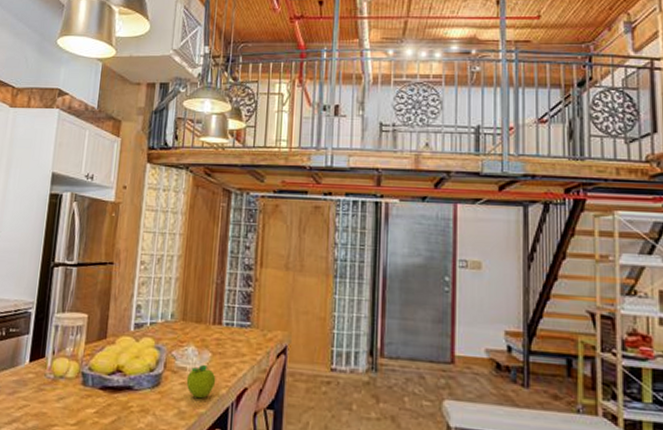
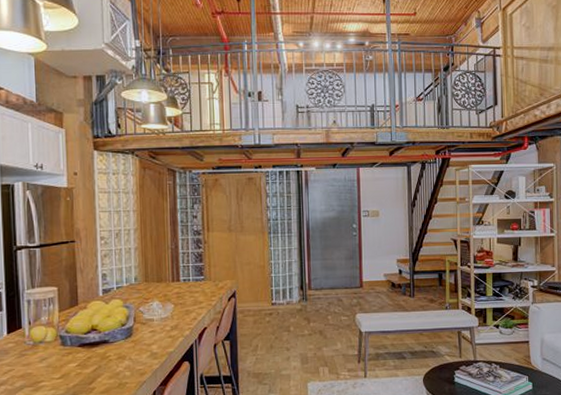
fruit: present [186,365,216,399] -> none [154,315,180,341]

